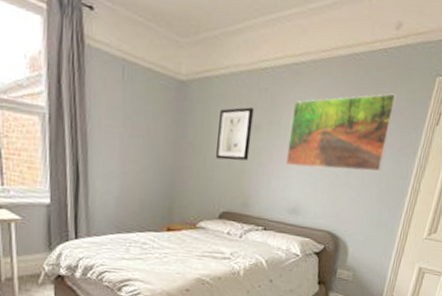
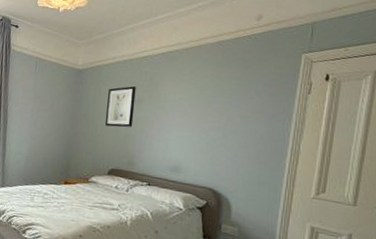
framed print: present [285,93,398,172] -> none [164,69,265,135]

